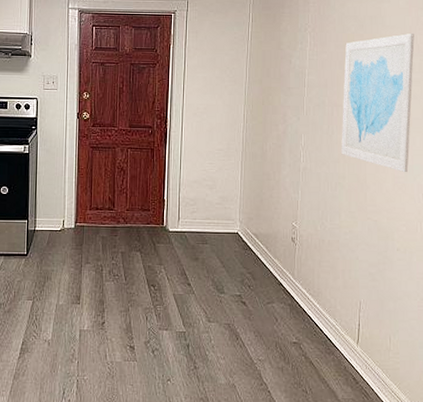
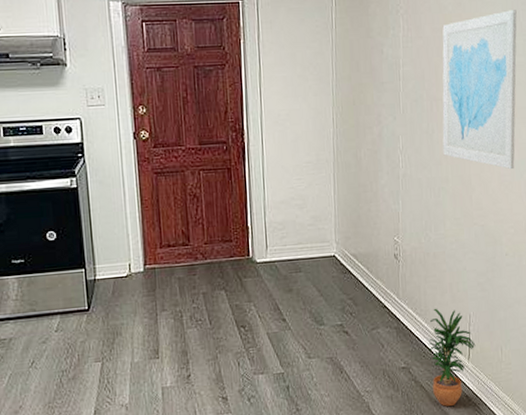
potted plant: none [319,291,365,385] -> present [428,308,476,406]

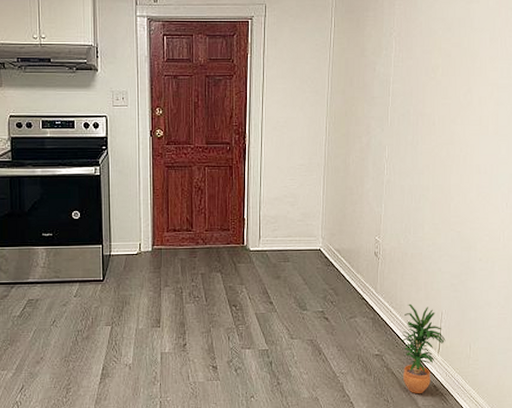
wall art: present [442,10,517,170] -> none [426,36,503,182]

